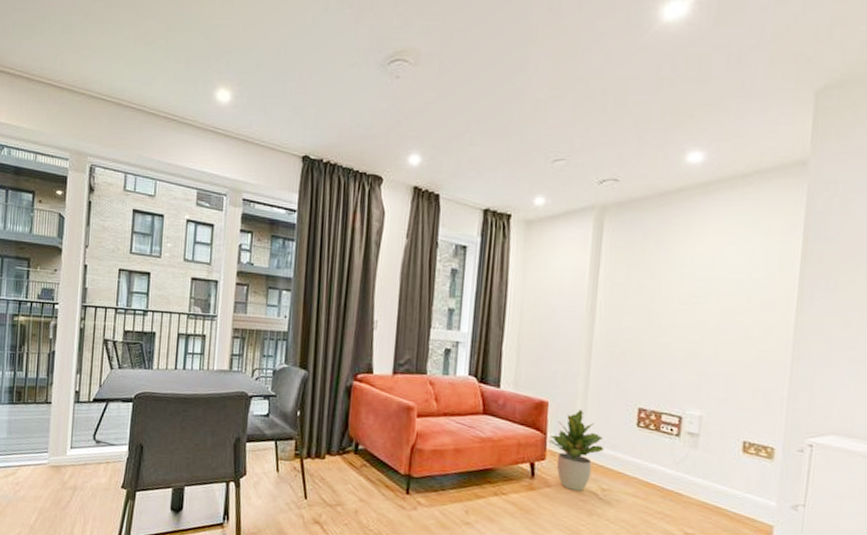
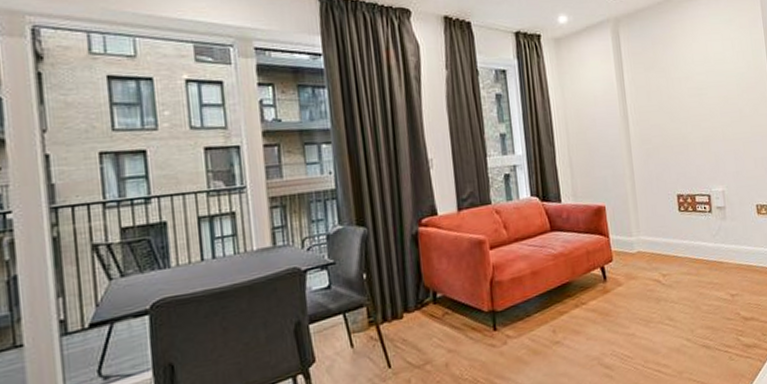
potted plant: present [548,410,605,491] -> none [612,207,659,284]

